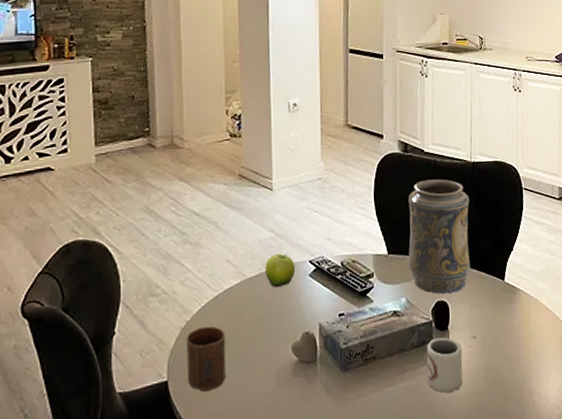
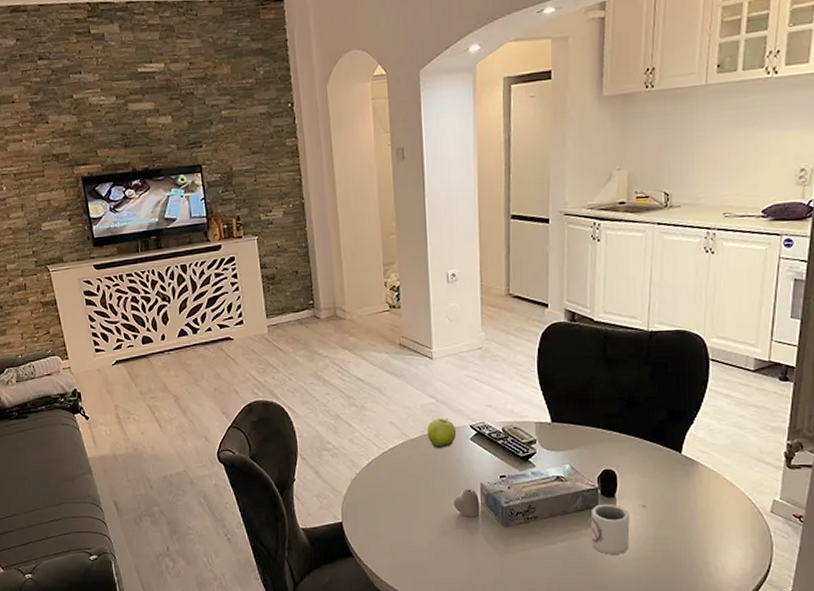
cup: present [187,326,226,392] -> none [357,479,393,533]
decorative vase: present [408,179,470,294] -> none [573,349,645,463]

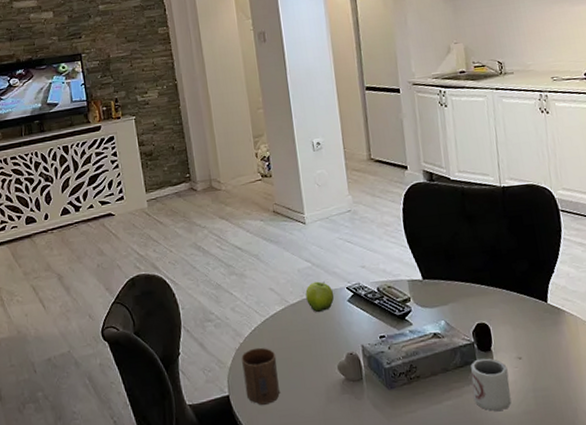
cup: none [357,479,393,533] -> present [241,347,280,405]

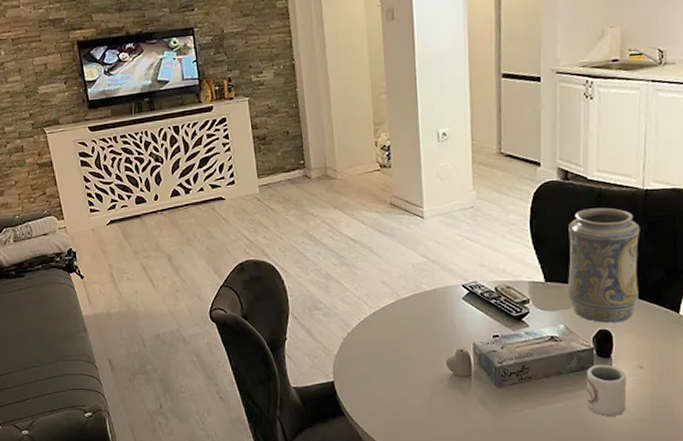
cup: present [241,347,280,405] -> none [348,338,385,393]
fruit: present [305,281,334,313] -> none [419,277,449,309]
decorative vase: none [438,205,510,317] -> present [567,207,640,323]

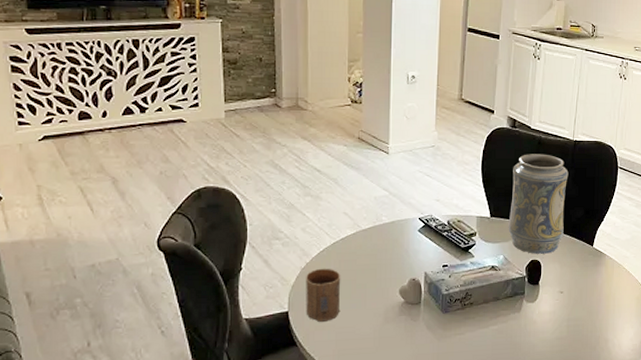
cup: none [348,338,385,393] -> present [306,268,341,322]
cup: present [586,364,627,417] -> none [517,290,550,337]

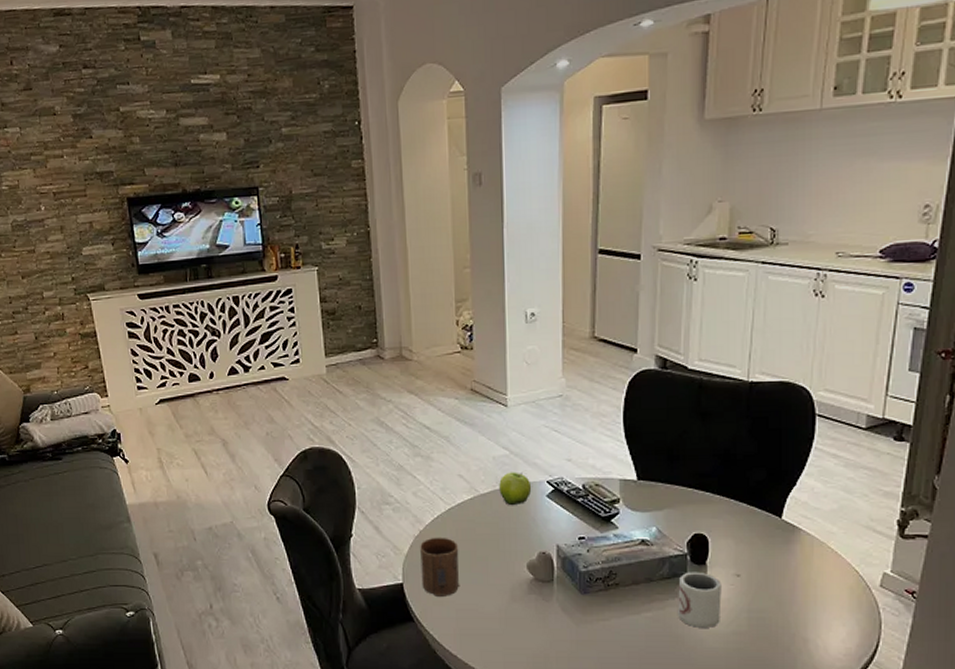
fruit: none [379,210,406,240] -> present [499,472,532,506]
decorative vase: present [508,154,569,254] -> none [661,400,743,526]
cup: none [517,290,550,337] -> present [678,572,722,629]

